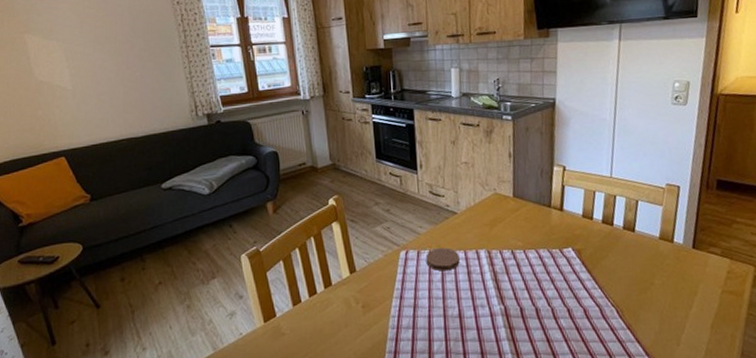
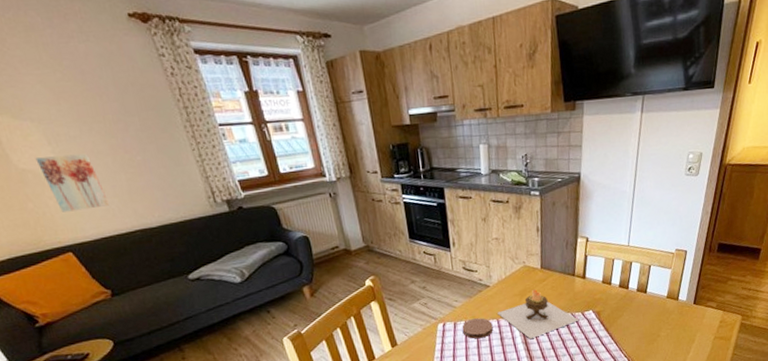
wall art: none [53,69,105,120] -> present [35,153,109,212]
candle: none [465,220,556,275] -> present [497,289,578,339]

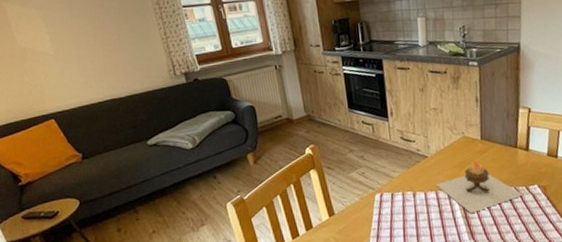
wall art: present [35,153,109,212] -> none [34,34,88,84]
coaster: present [462,318,493,339] -> none [399,189,432,211]

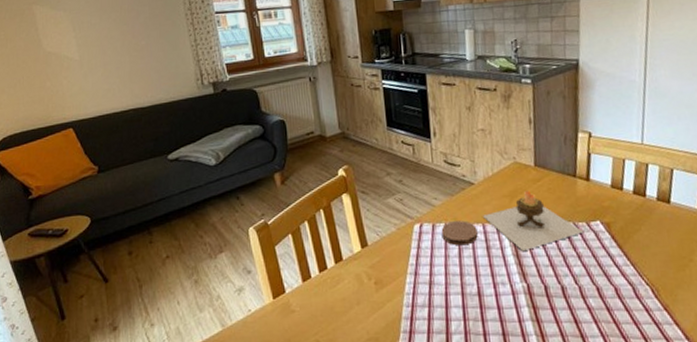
coaster: none [399,189,432,211] -> present [441,220,478,246]

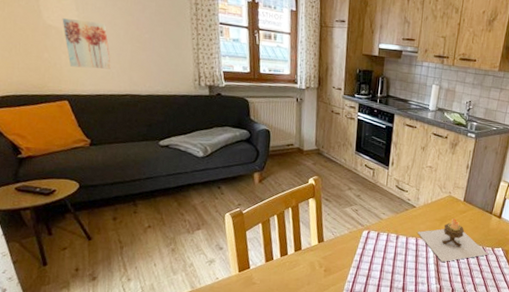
wall art: none [60,38,111,91] -> present [62,17,111,69]
coaster: present [441,220,478,246] -> none [383,233,411,252]

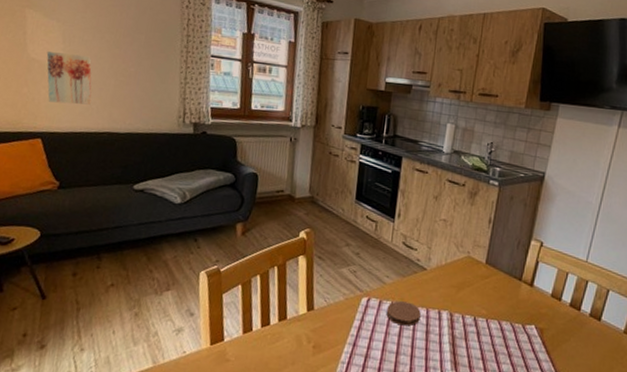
coaster: none [383,233,411,252] -> present [386,301,421,326]
candle: present [418,218,488,262] -> none [429,285,517,341]

